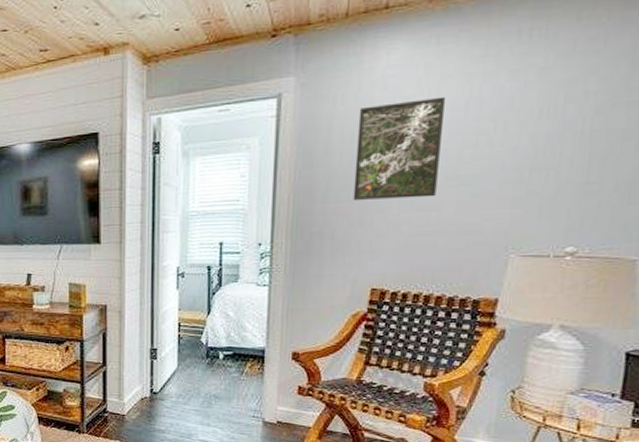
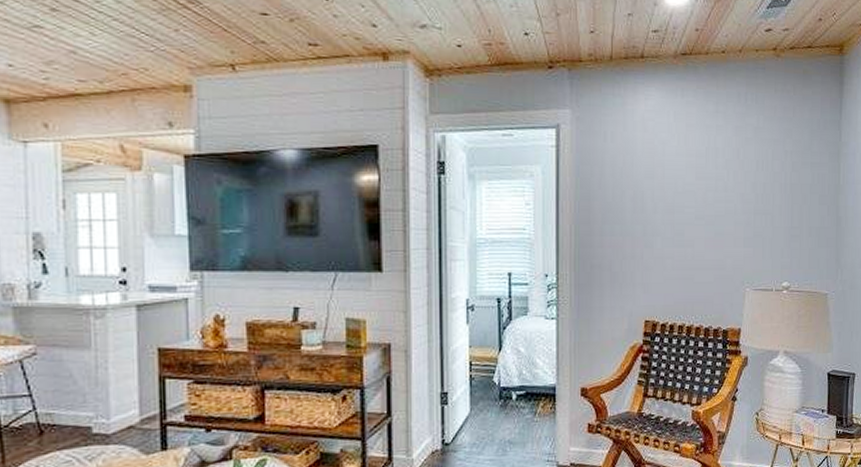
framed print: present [353,96,445,200] -> none [625,143,691,234]

